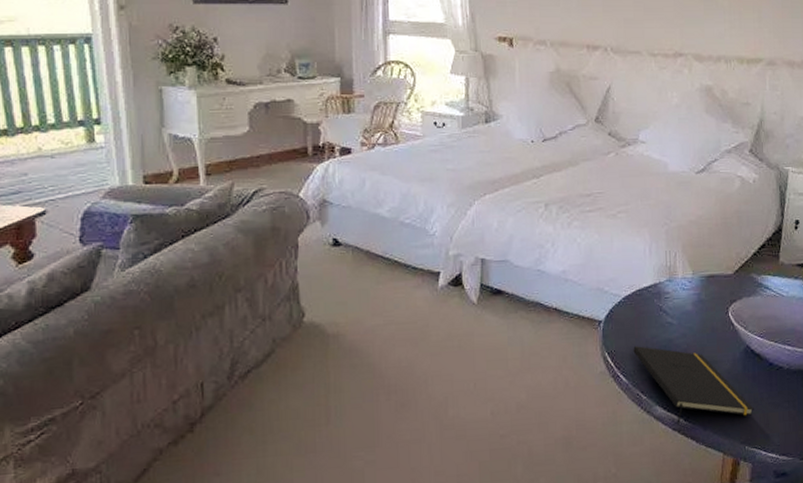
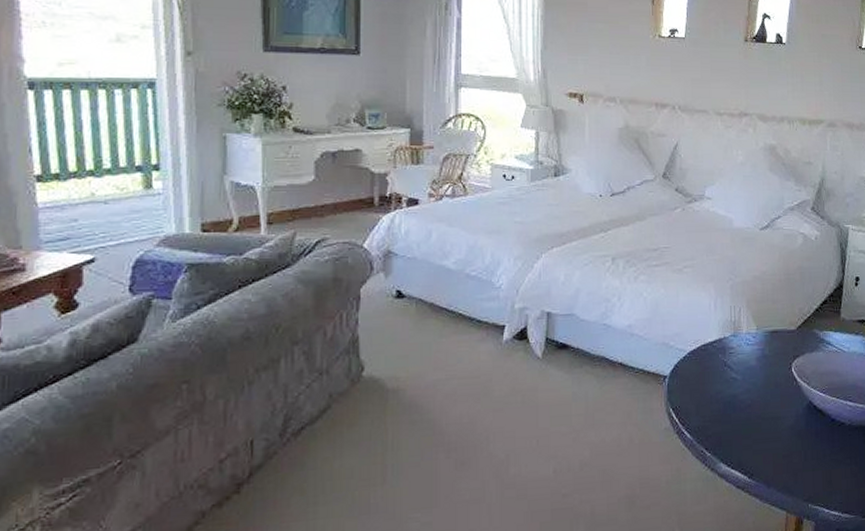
notepad: present [633,346,754,425] -> none [698,402,817,483]

